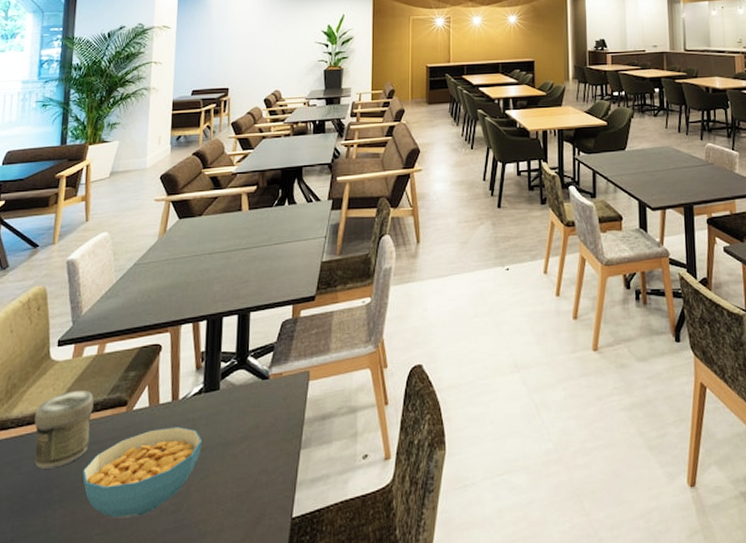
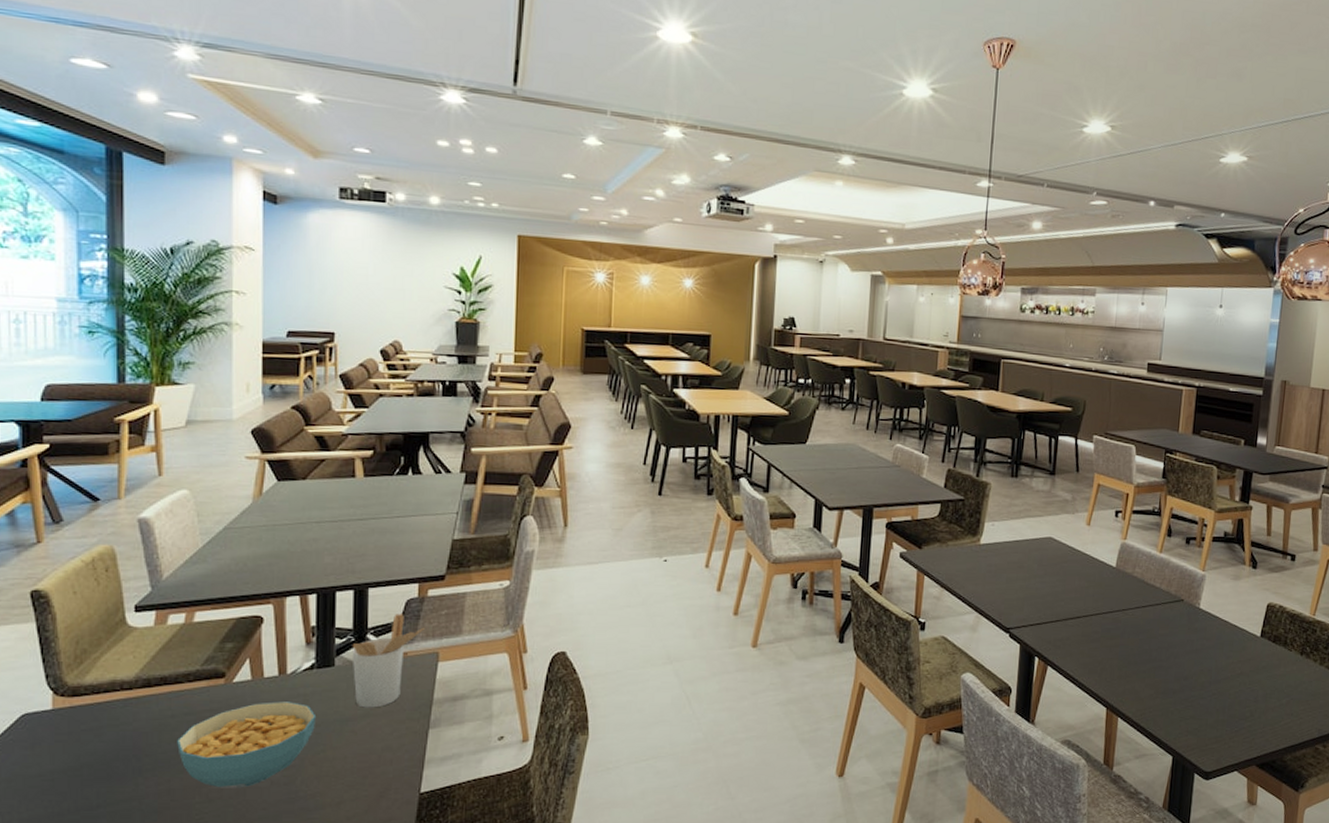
jar: present [34,391,94,469] -> none [113,660,184,737]
utensil holder: none [234,335,298,430] -> present [352,614,425,708]

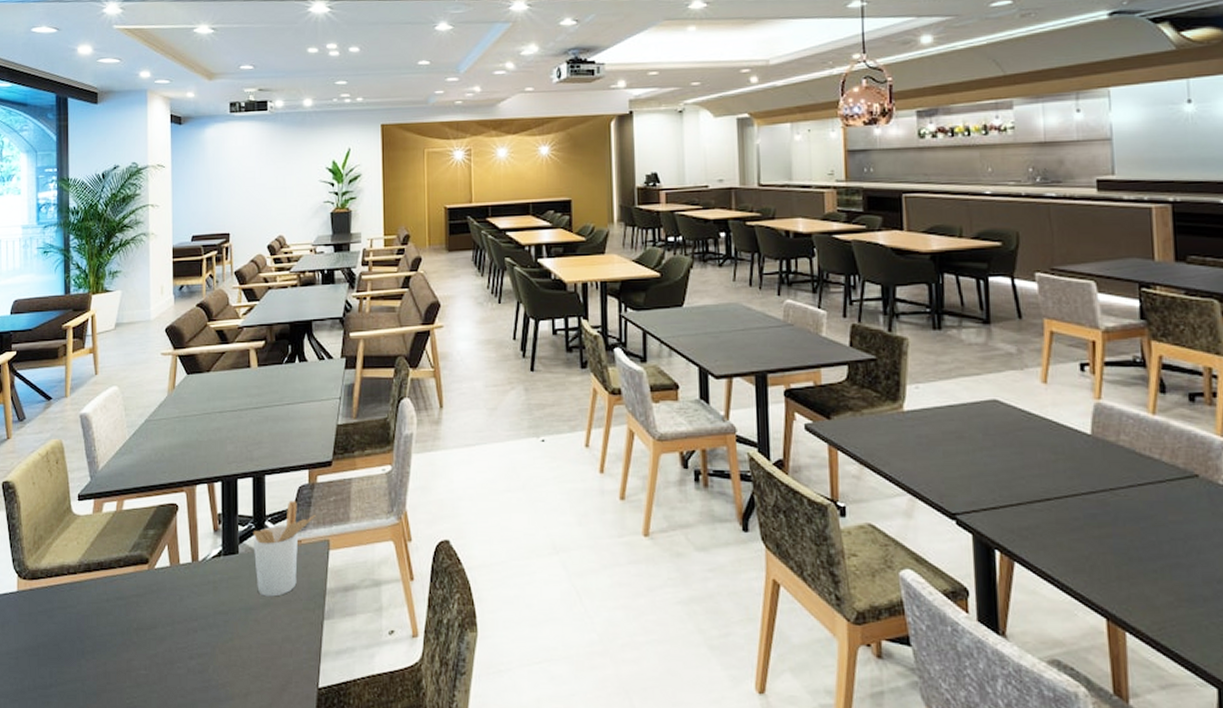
cereal bowl: present [177,701,317,788] -> none [111,588,225,674]

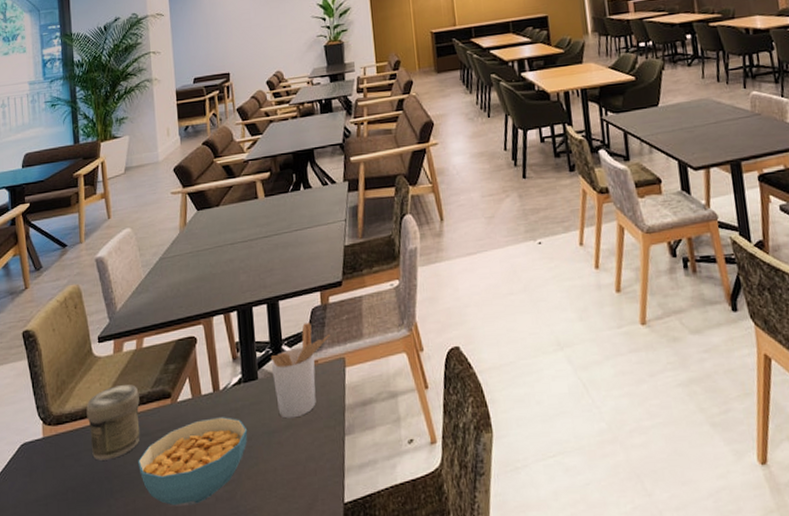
jar: none [62,546,116,620] -> present [86,385,140,461]
cereal bowl: none [111,588,225,674] -> present [138,417,248,506]

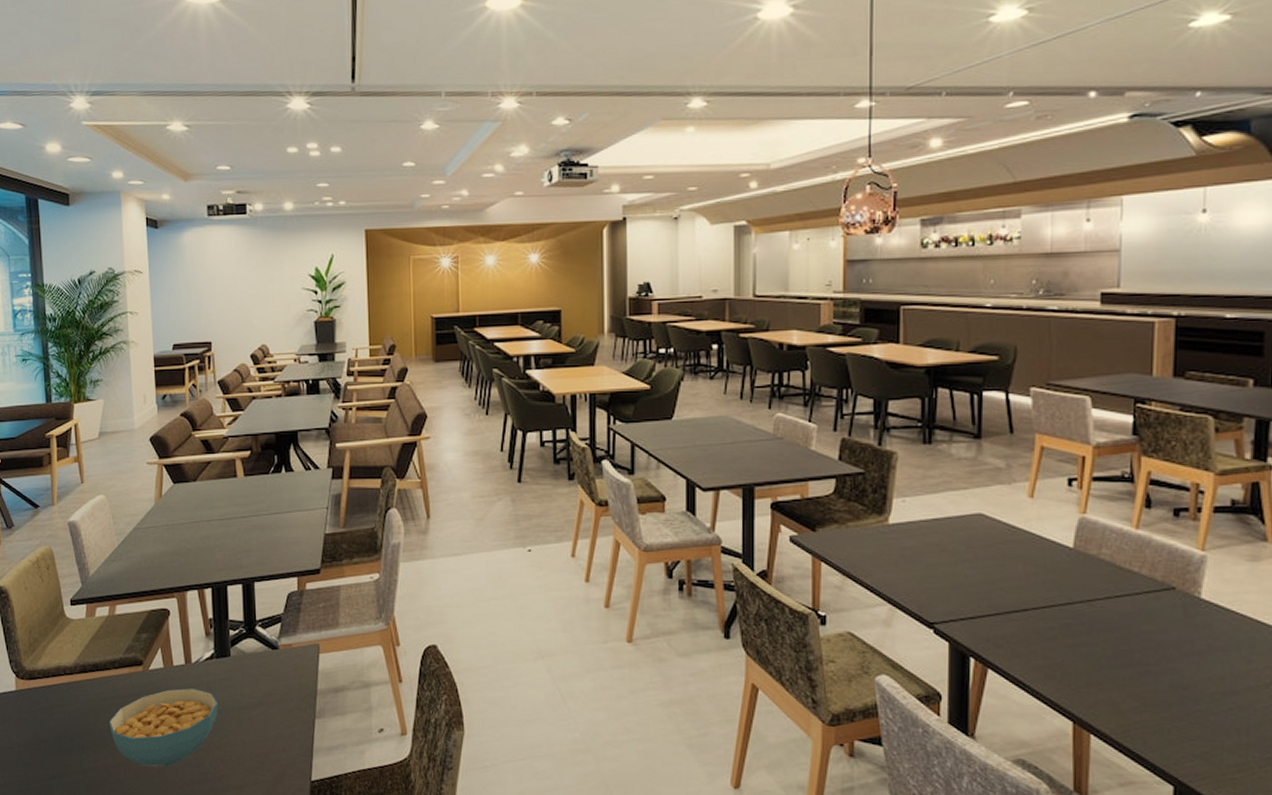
jar: present [86,385,140,461] -> none [58,648,112,717]
utensil holder: present [270,322,330,419] -> none [244,606,306,697]

